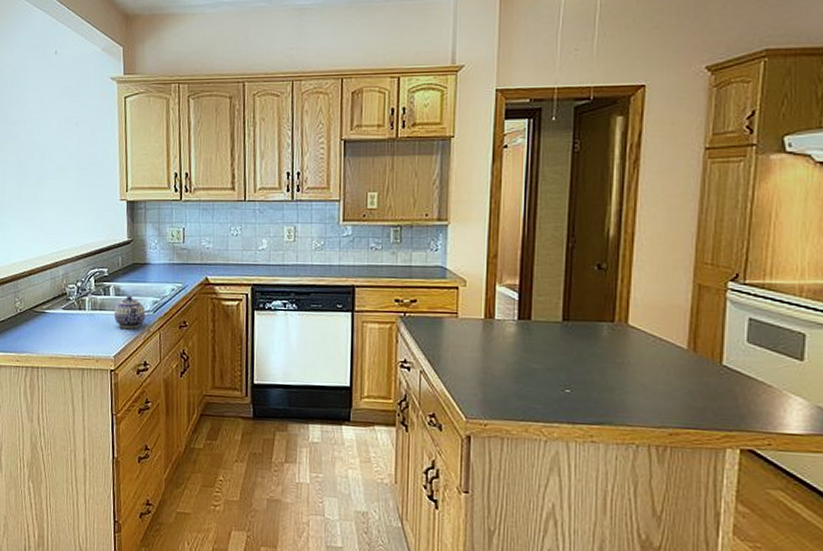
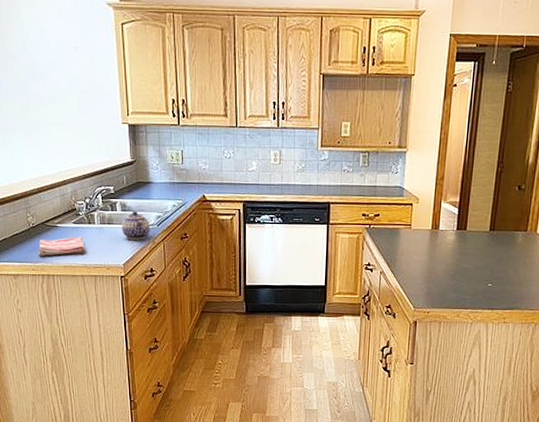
dish towel: none [24,324,73,346] -> present [38,236,85,256]

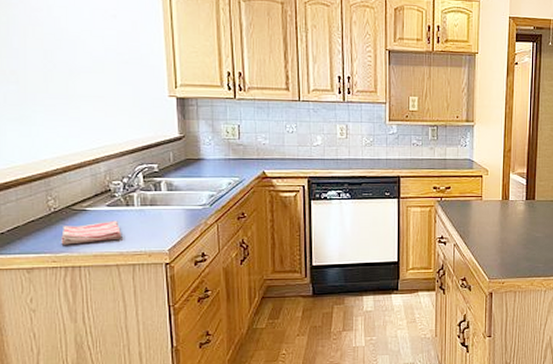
teapot: present [122,211,150,240] -> none [168,190,202,222]

